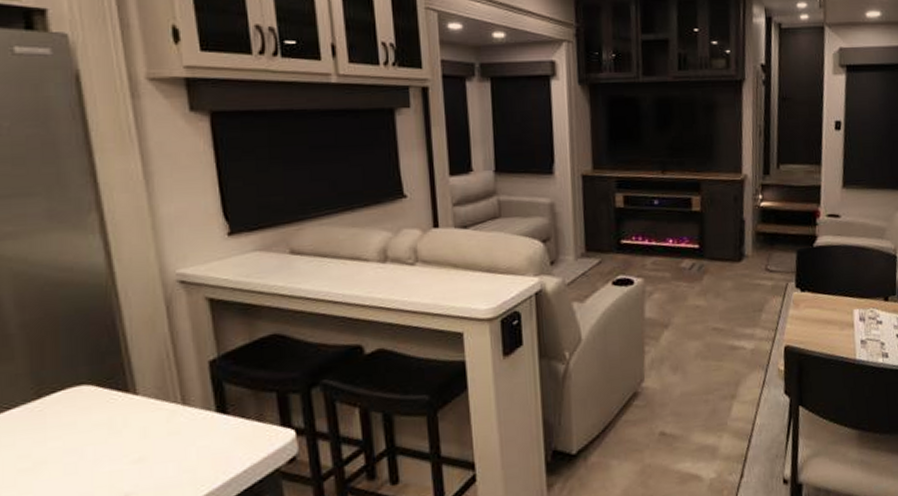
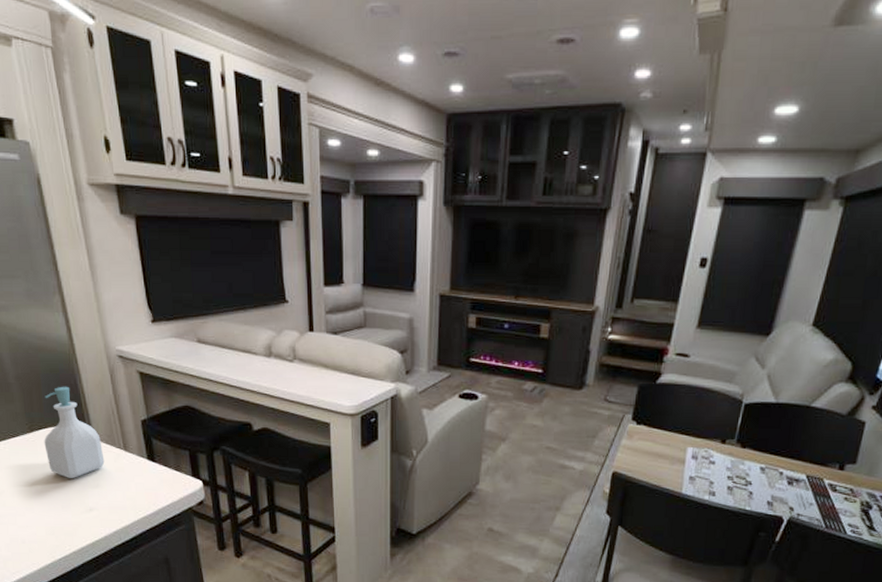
soap bottle: none [58,328,152,456] -> present [44,386,105,478]

